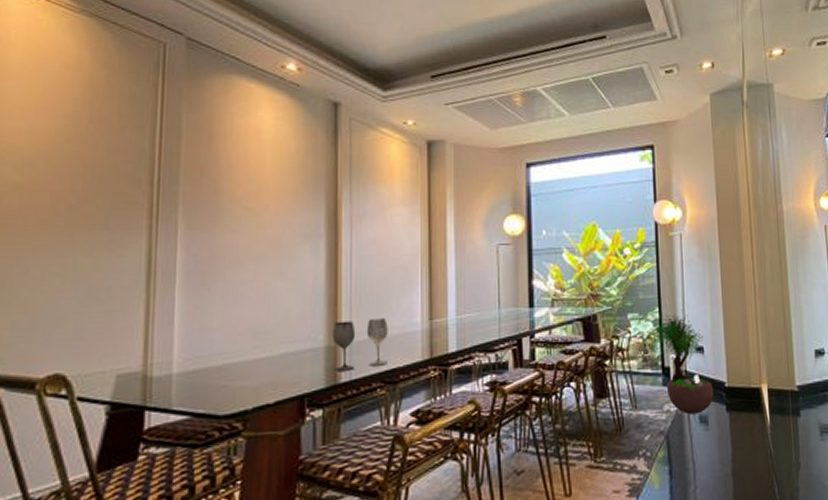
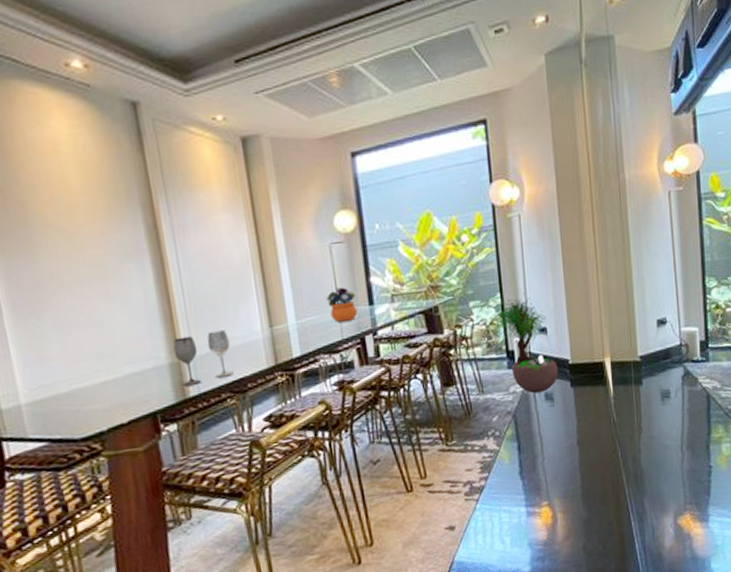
flower arrangement: none [487,287,517,321] -> present [325,287,358,322]

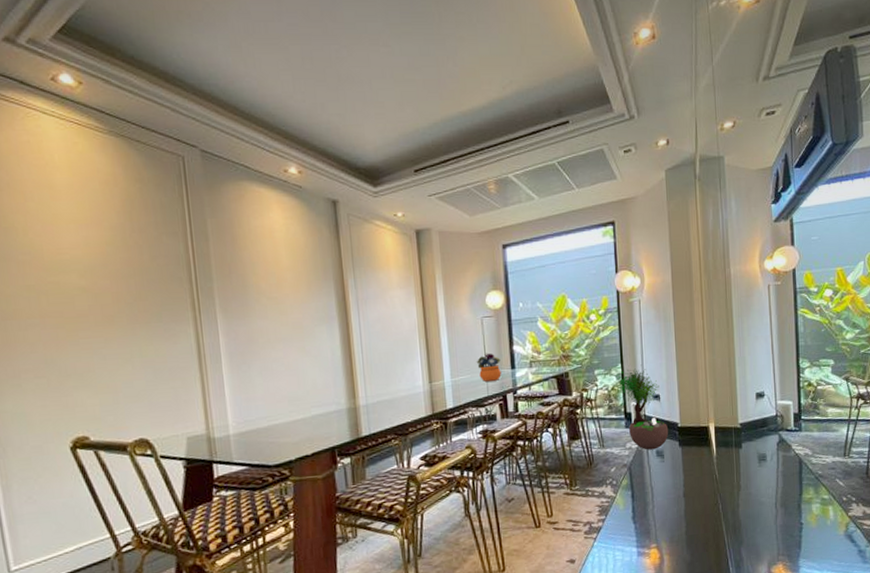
wineglass: present [173,330,234,386] -> none [351,383,398,427]

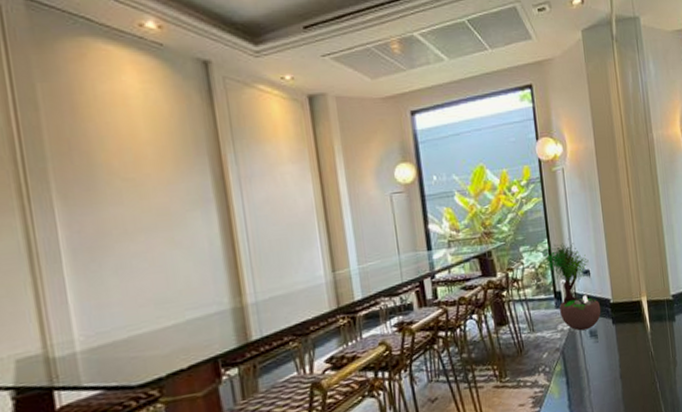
flower arrangement: present [476,353,501,382] -> none [386,233,417,267]

